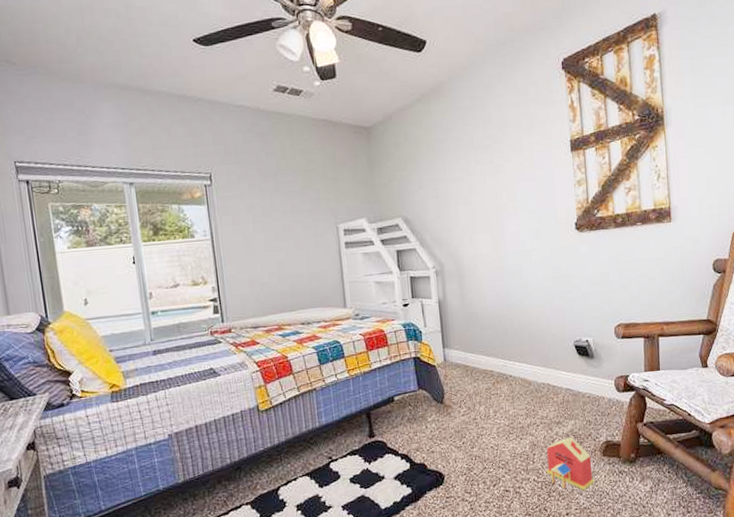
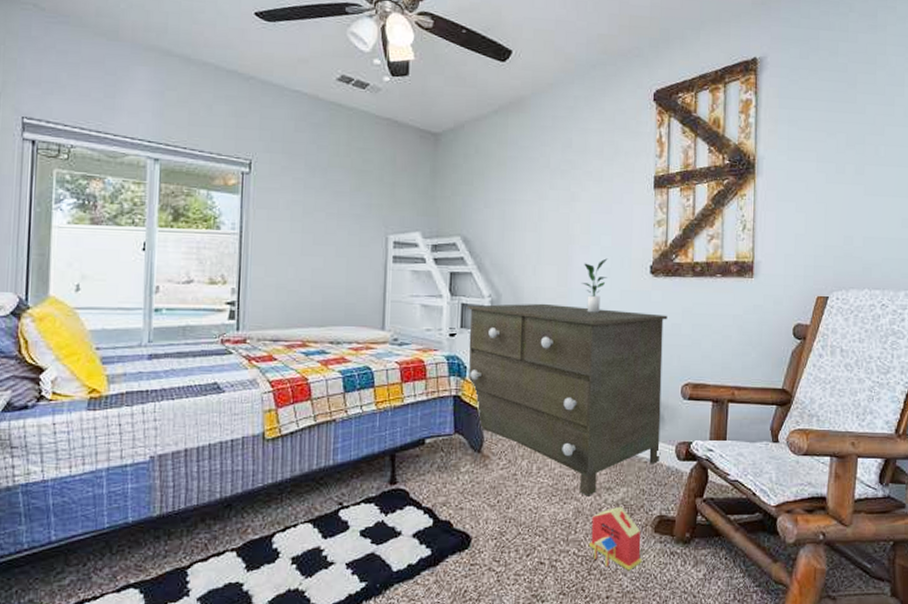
dresser: none [415,265,601,432] -> present [467,303,668,497]
potted plant: none [514,221,537,272] -> present [581,258,608,313]

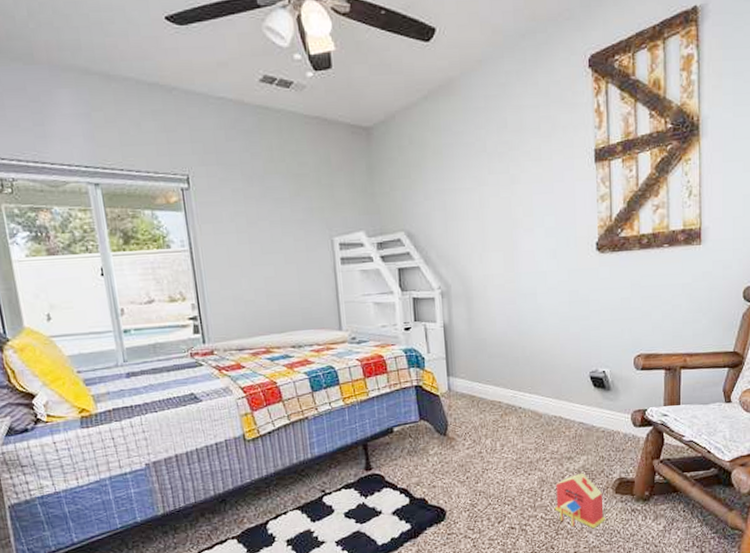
dresser: present [467,303,668,497] -> none [419,290,616,467]
potted plant: present [581,258,608,313] -> none [528,239,554,295]

